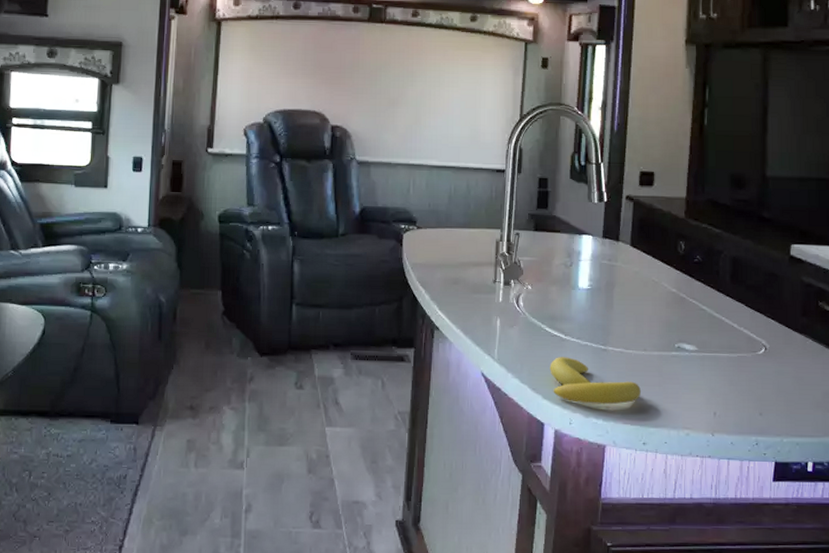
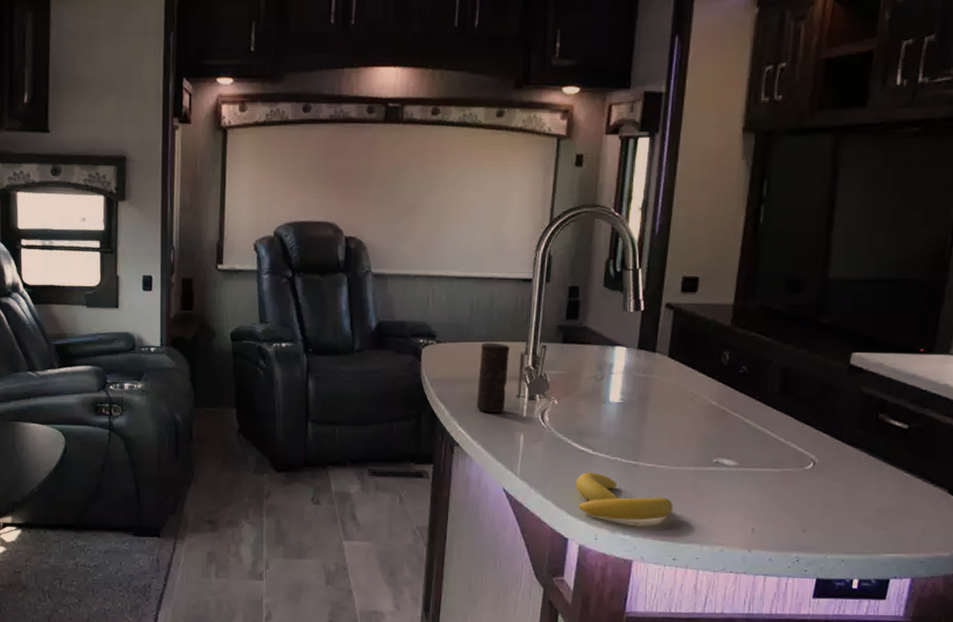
candle: none [455,229,485,297] -> present [476,343,510,412]

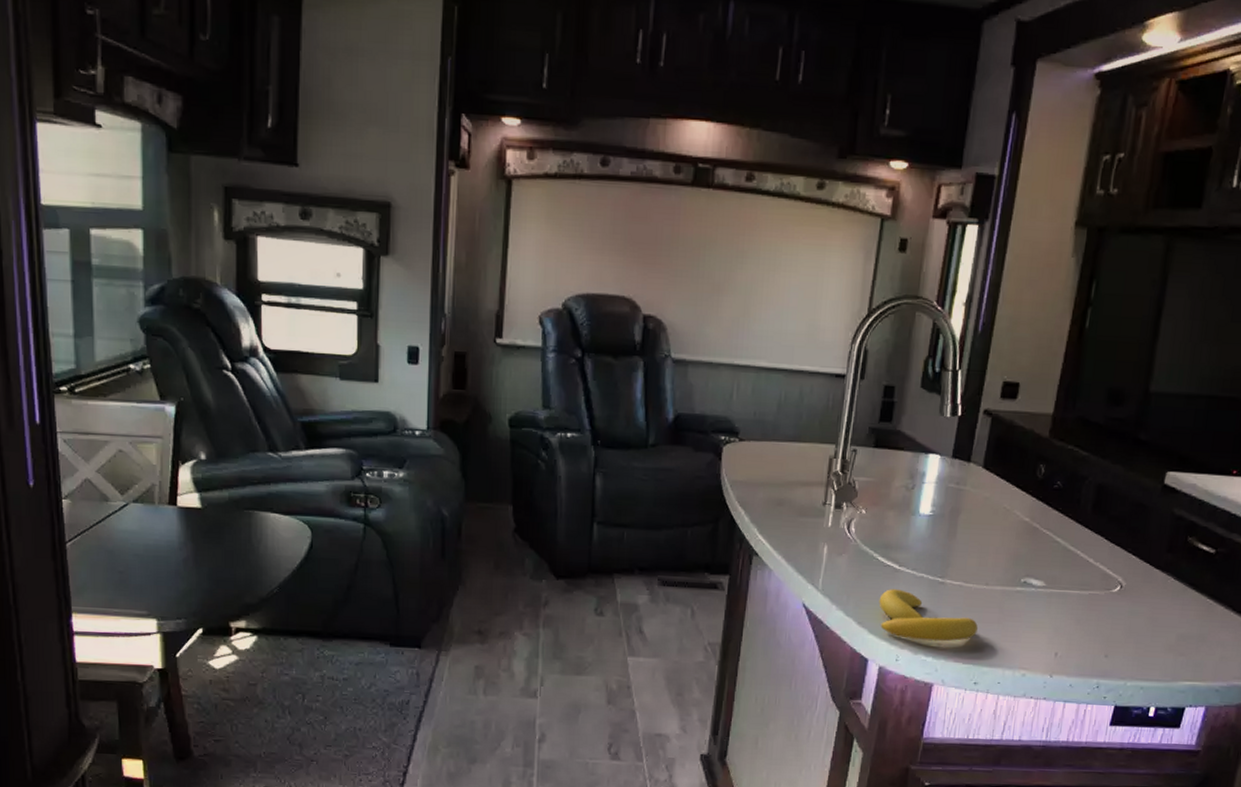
candle: present [476,343,510,412] -> none [779,443,818,521]

